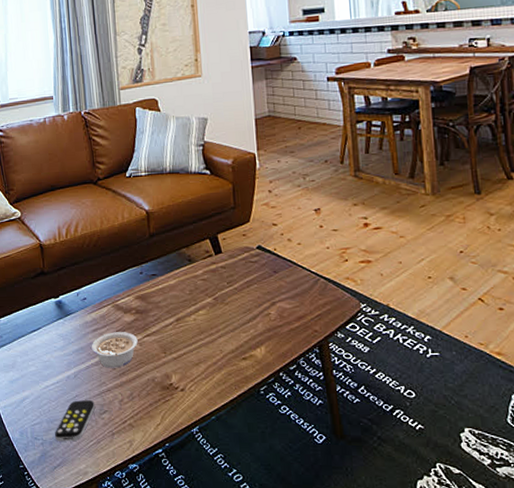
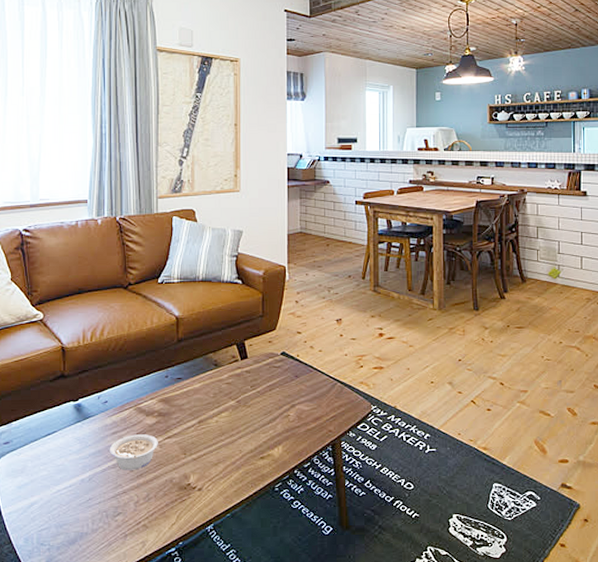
remote control: present [55,400,95,442] -> none [64,503,108,546]

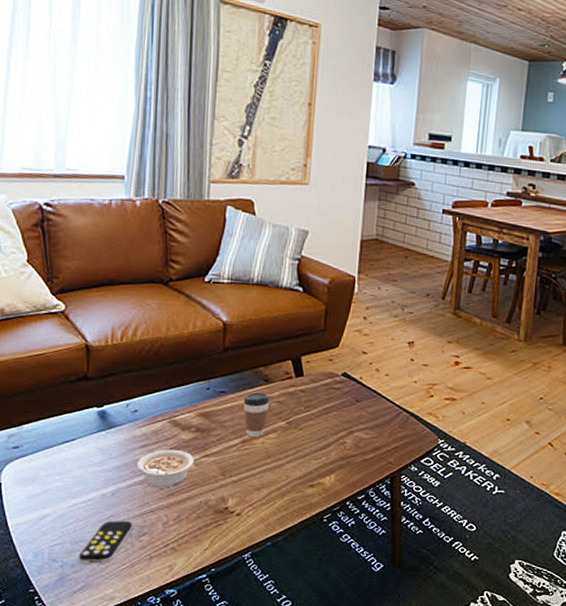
remote control: none [64,503,108,546] -> present [79,520,132,565]
coffee cup: none [197,376,221,416] -> present [243,392,270,437]

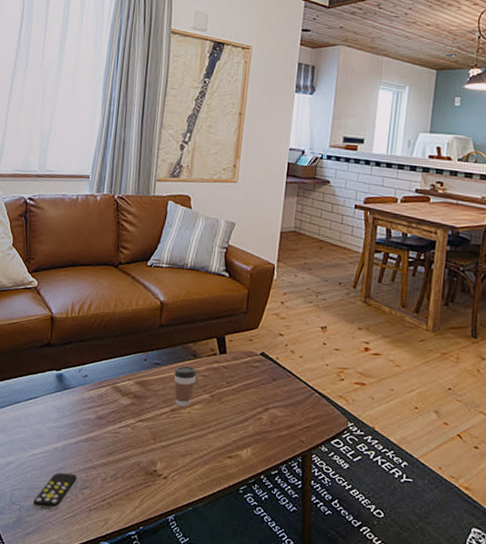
legume: present [136,449,194,489] -> none [84,412,131,448]

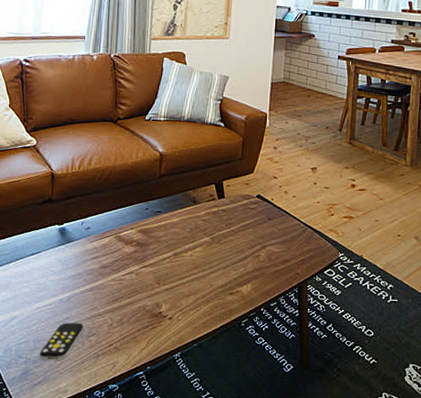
coffee cup: present [174,365,197,407] -> none [175,212,197,250]

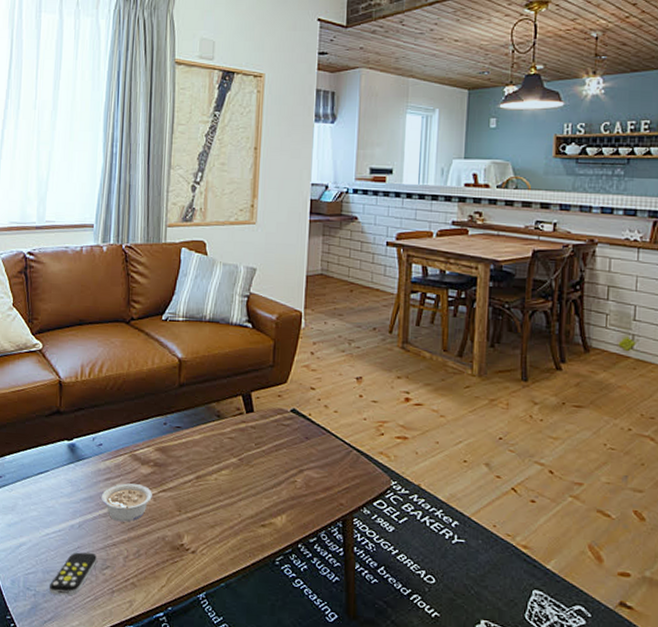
legume: none [88,261,135,295] -> present [101,483,152,522]

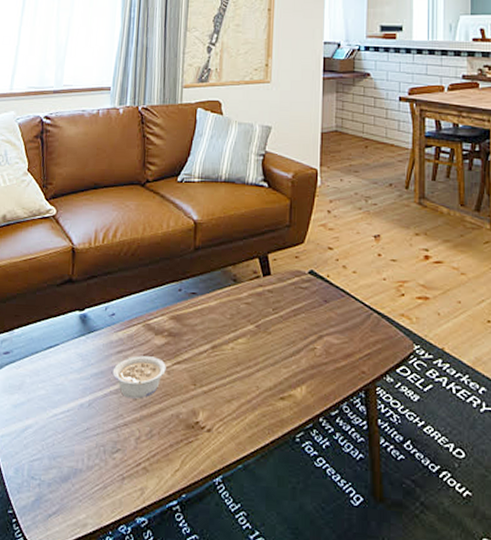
remote control: present [50,552,97,596] -> none [55,434,107,485]

